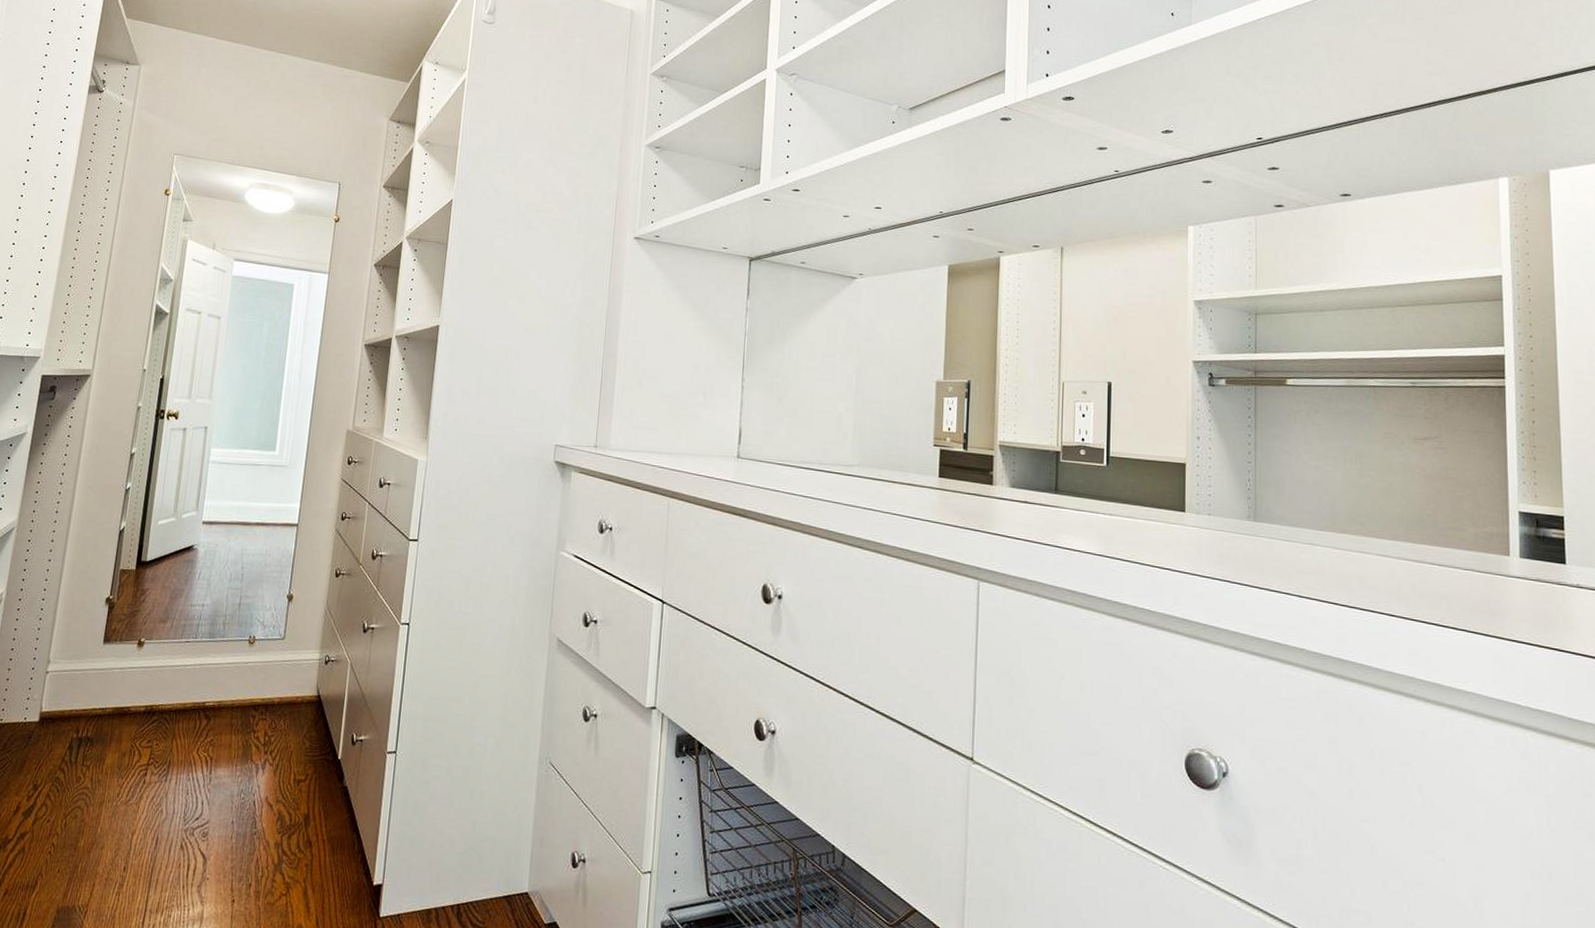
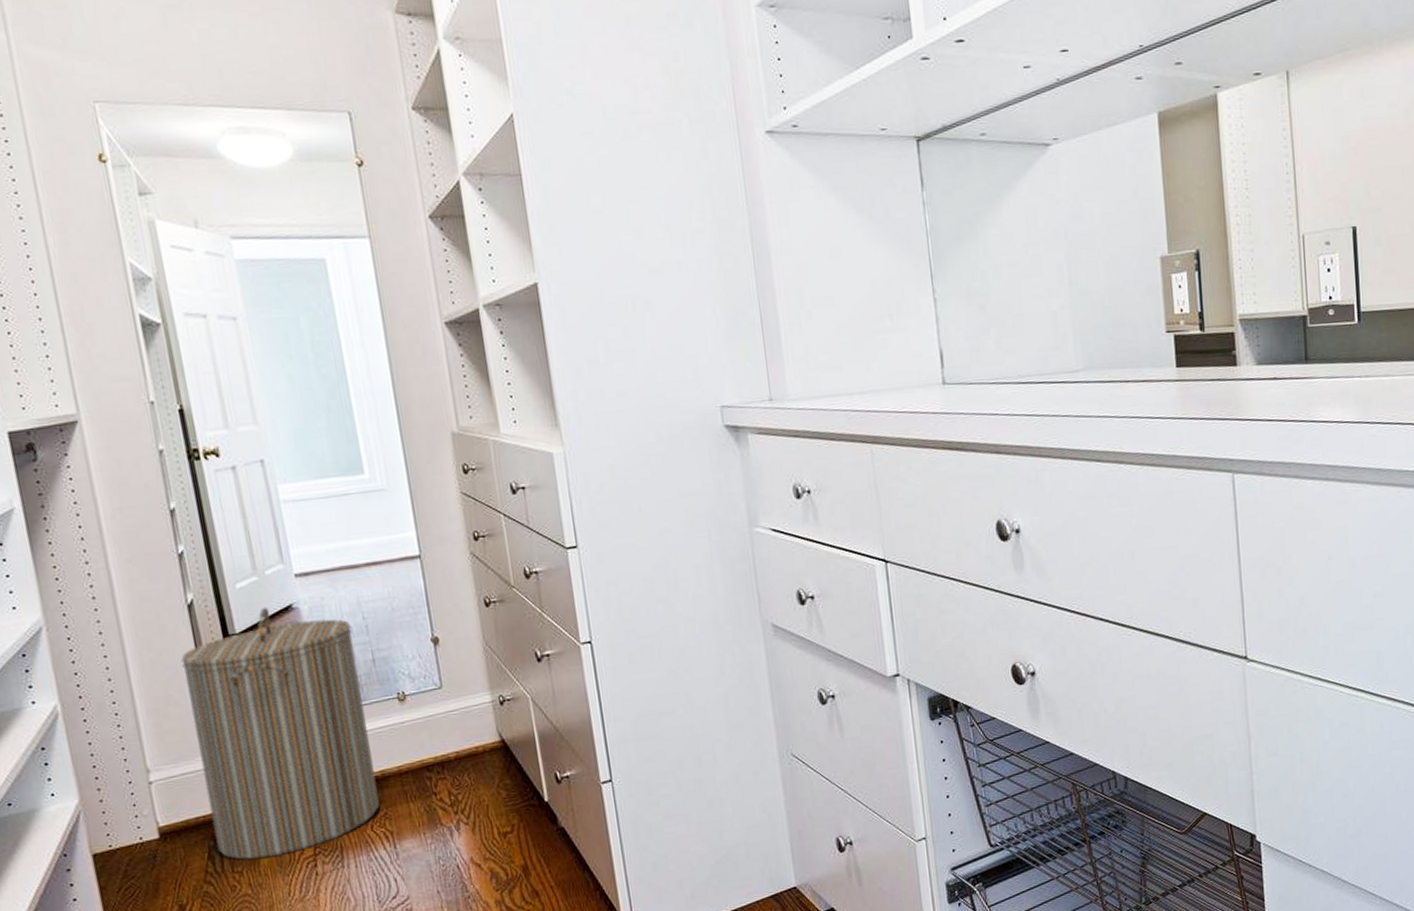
laundry hamper: none [78,543,231,759] -> present [181,607,380,860]

